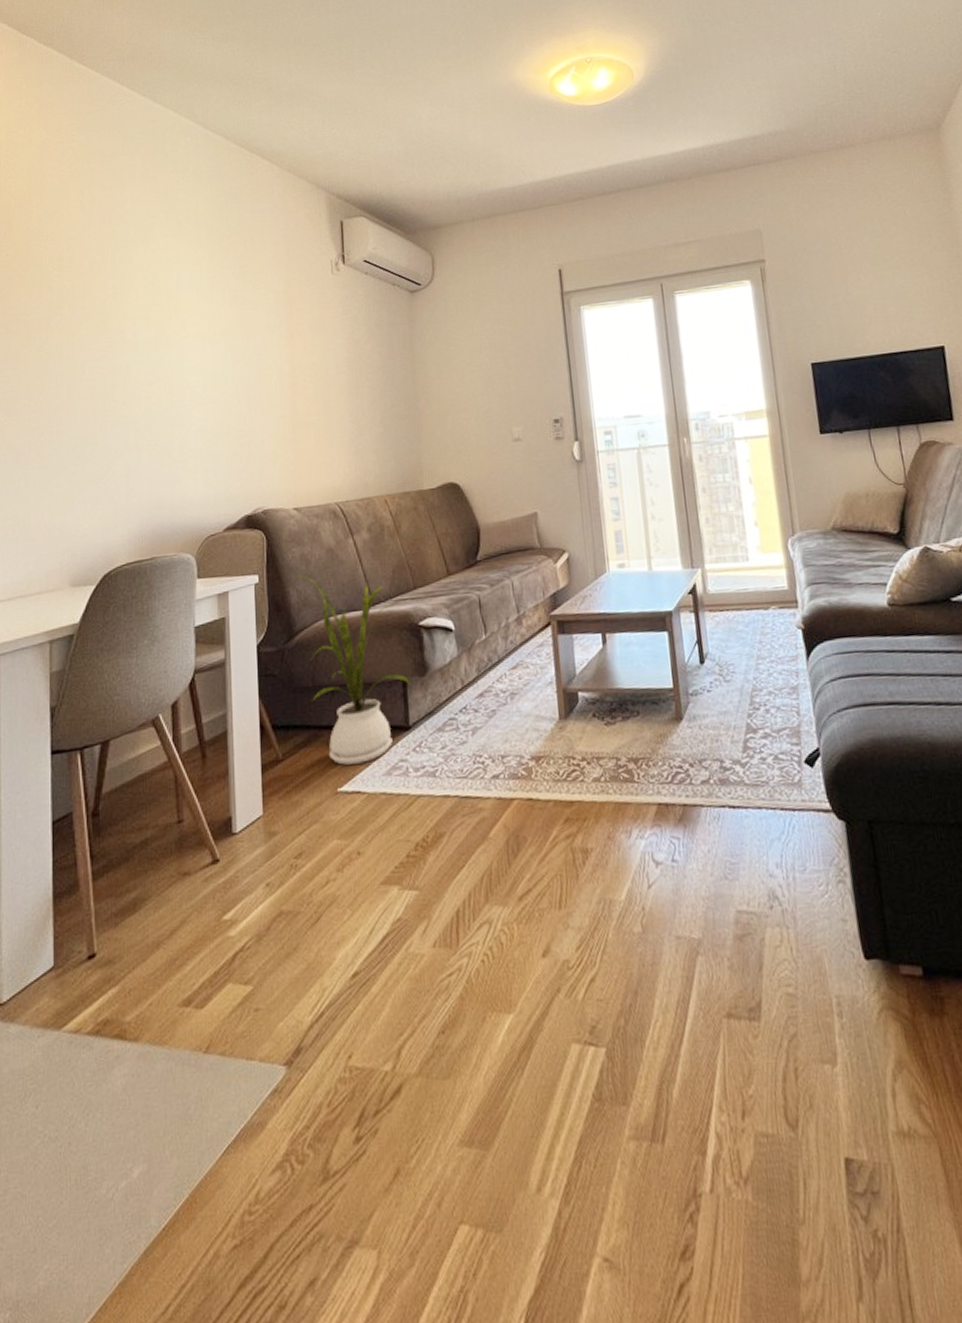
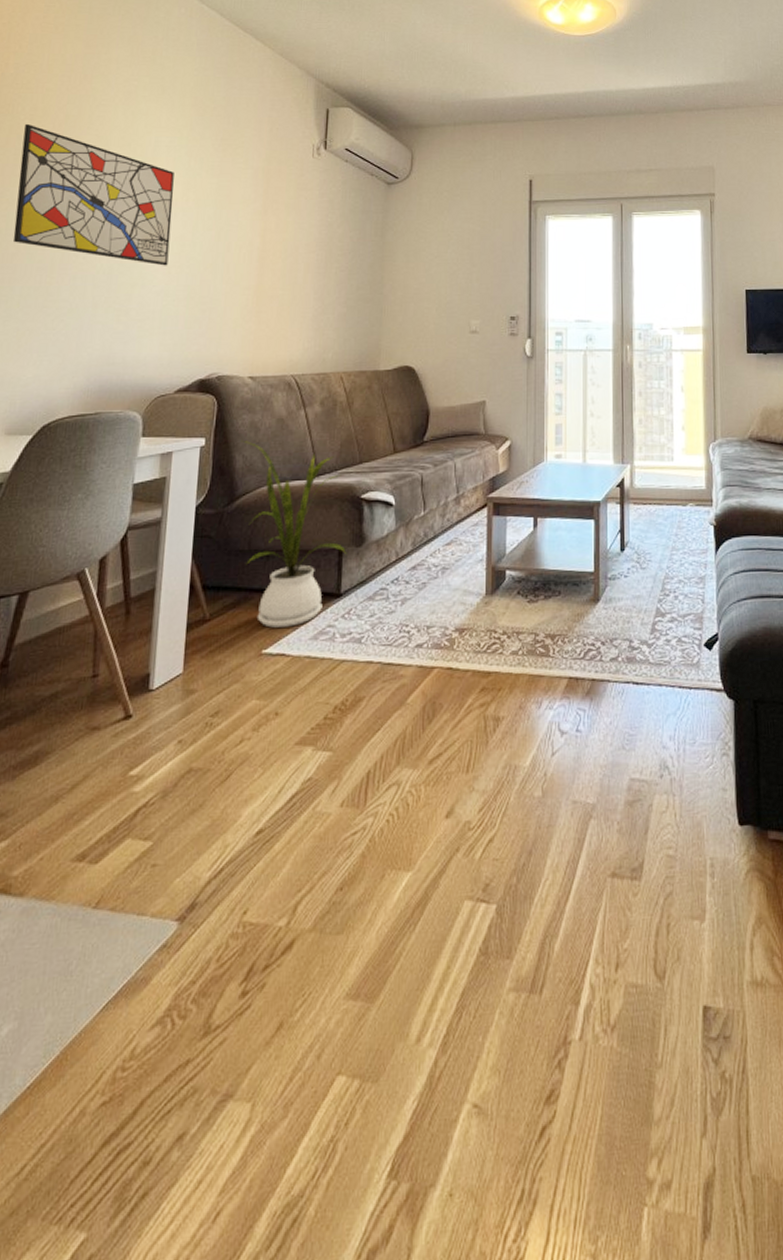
wall art: none [54,274,203,403] -> present [12,123,174,266]

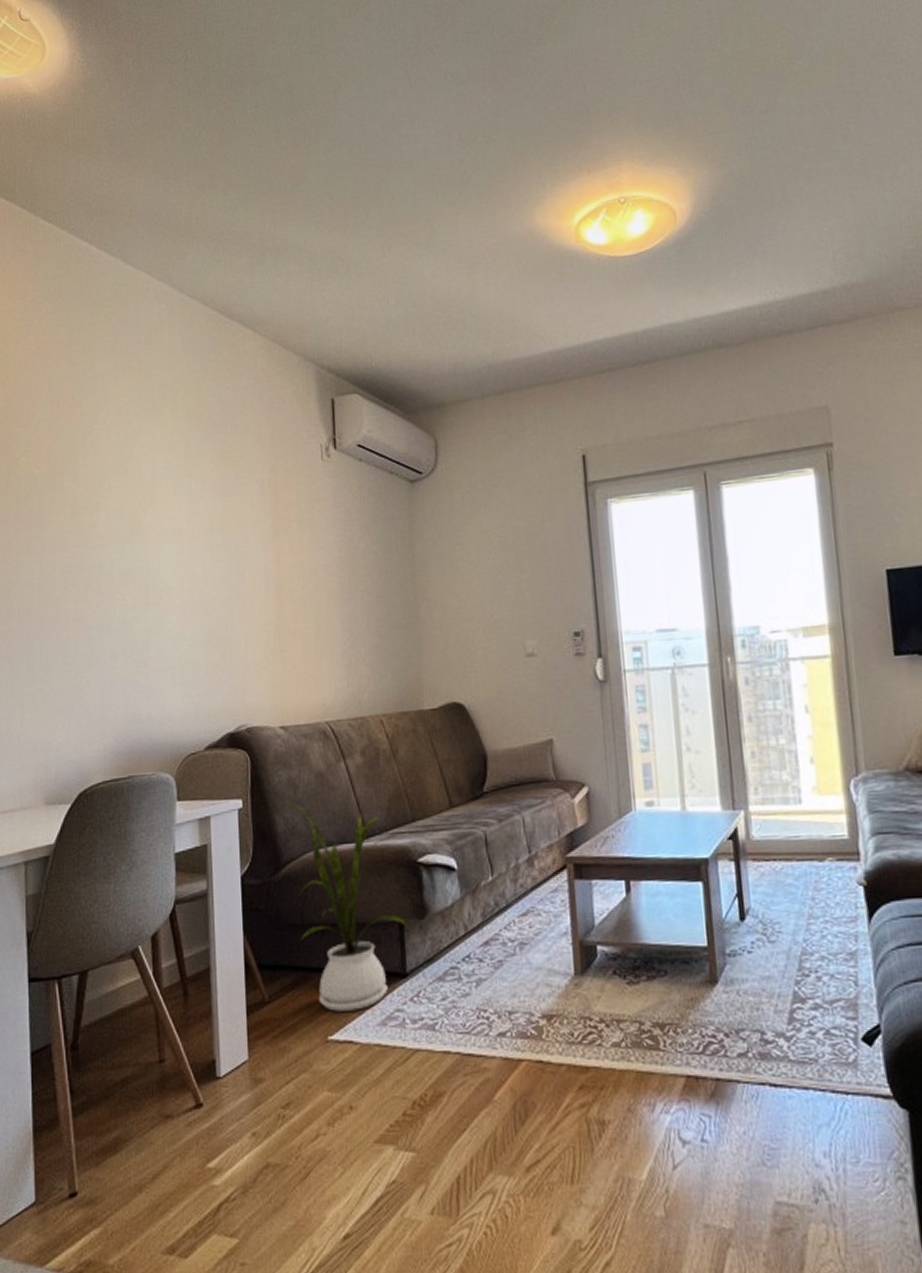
wall art: present [12,123,174,266] -> none [22,461,181,607]

